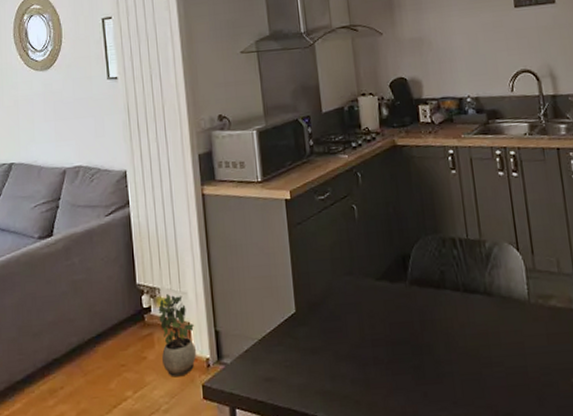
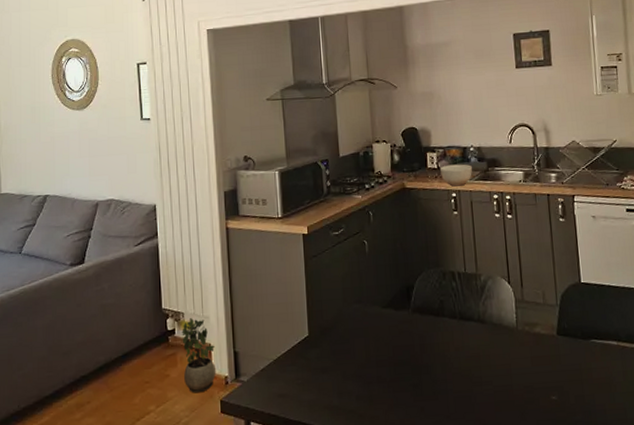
bowl: none [433,116,471,142] -> present [439,164,473,187]

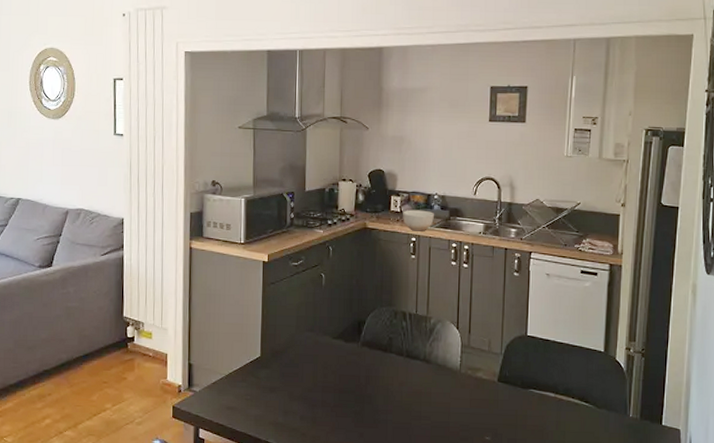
potted plant: present [182,317,215,393] -> none [140,327,171,397]

